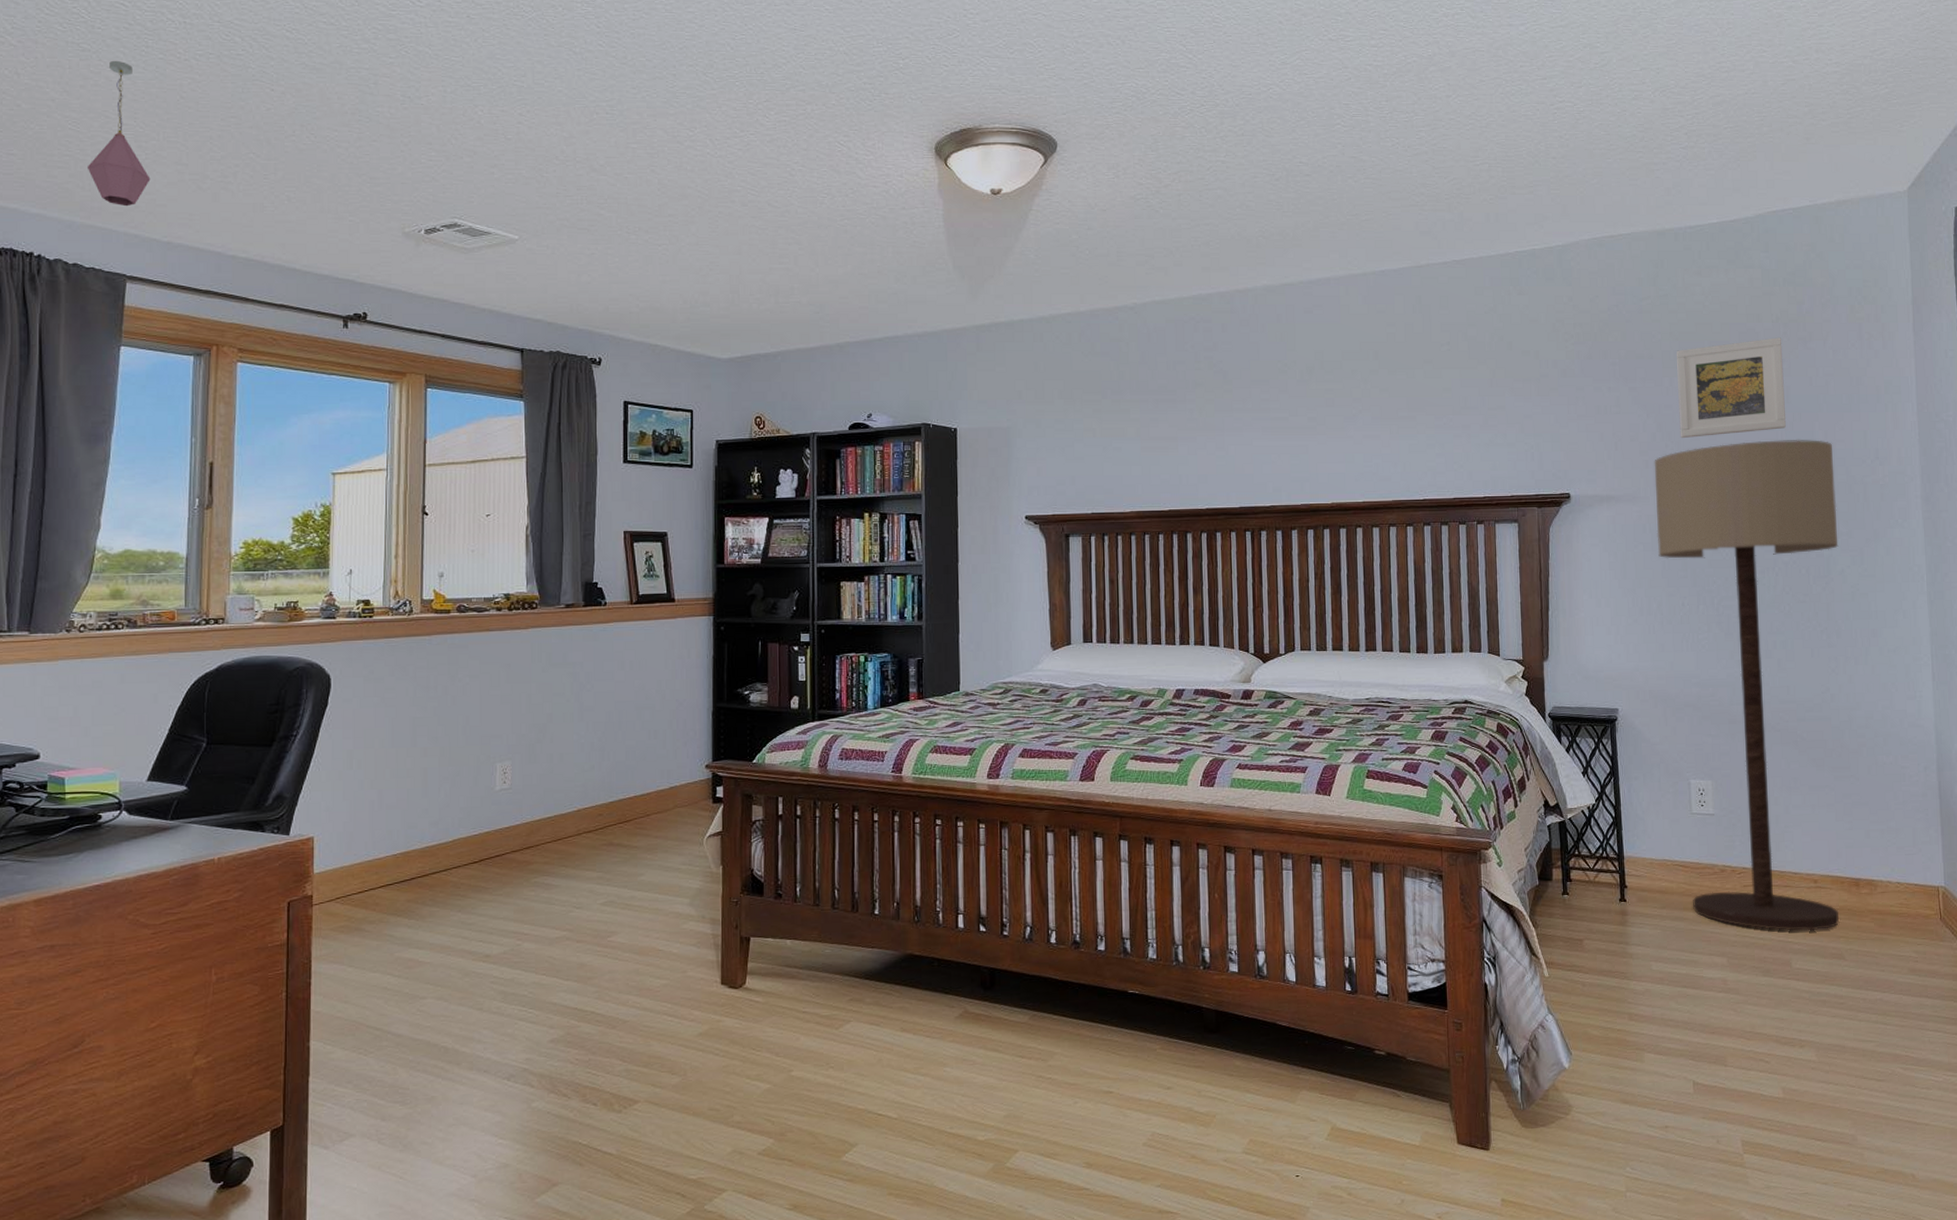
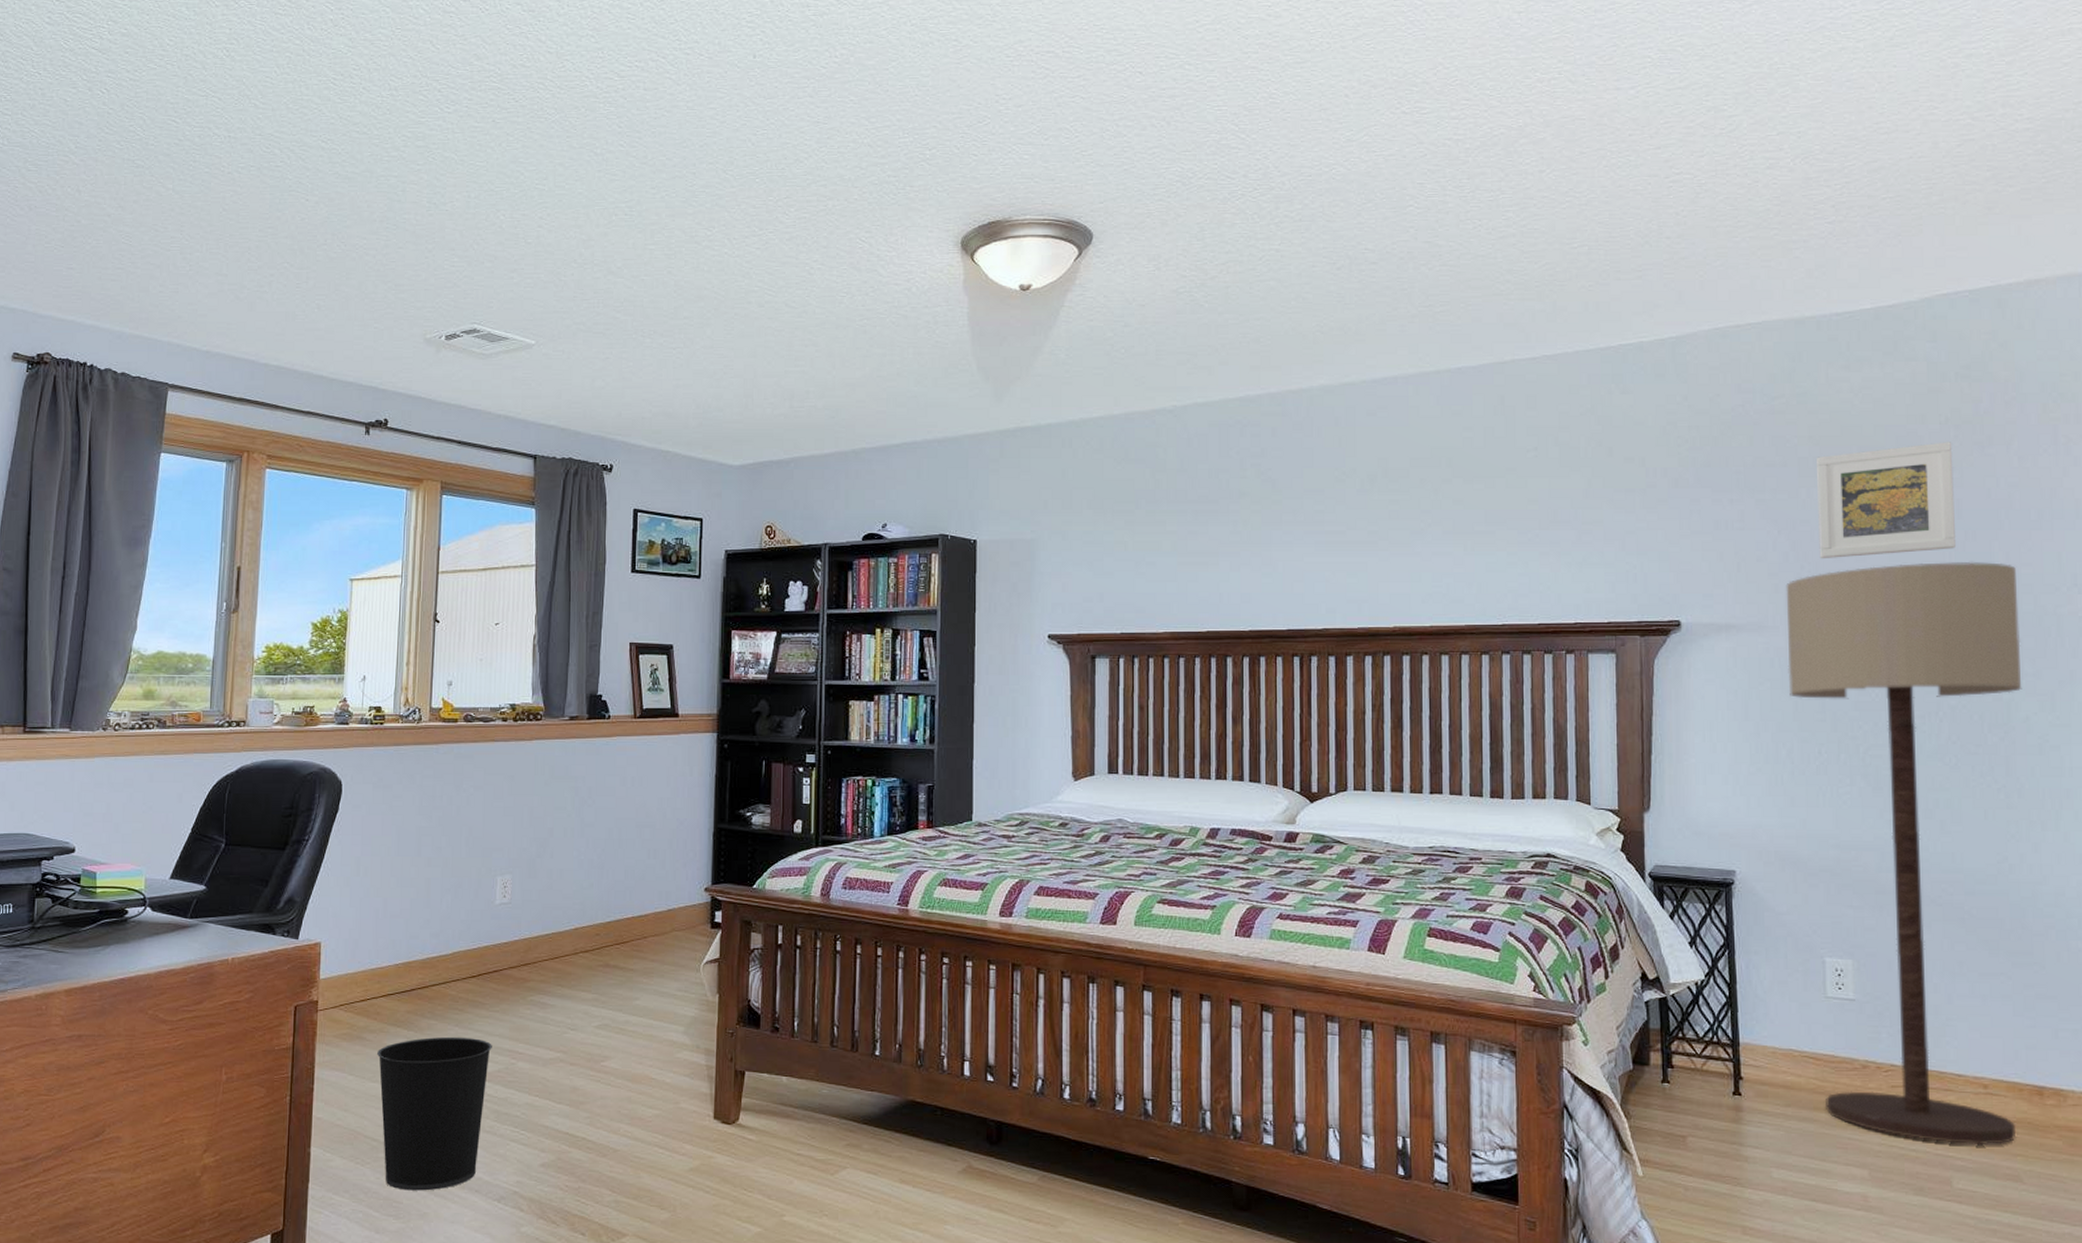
pendant light: present [86,60,151,207] -> none [136,175,193,317]
wastebasket: none [377,922,497,1077] -> present [377,1036,492,1191]

